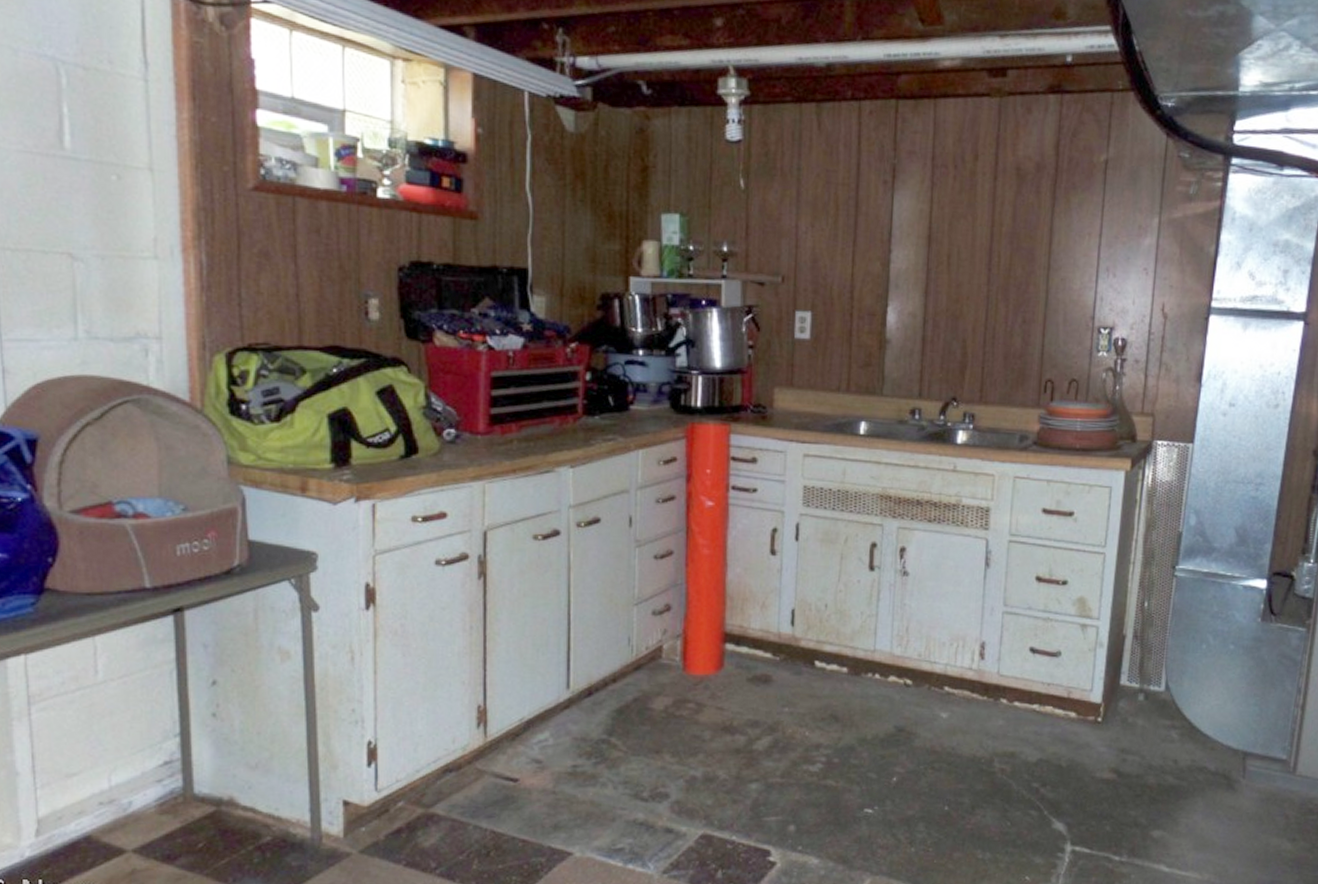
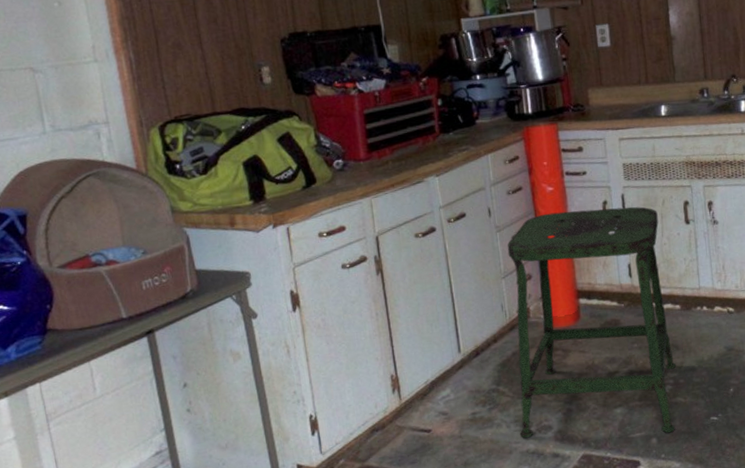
stool: none [629,533,837,822] -> present [507,206,677,438]

